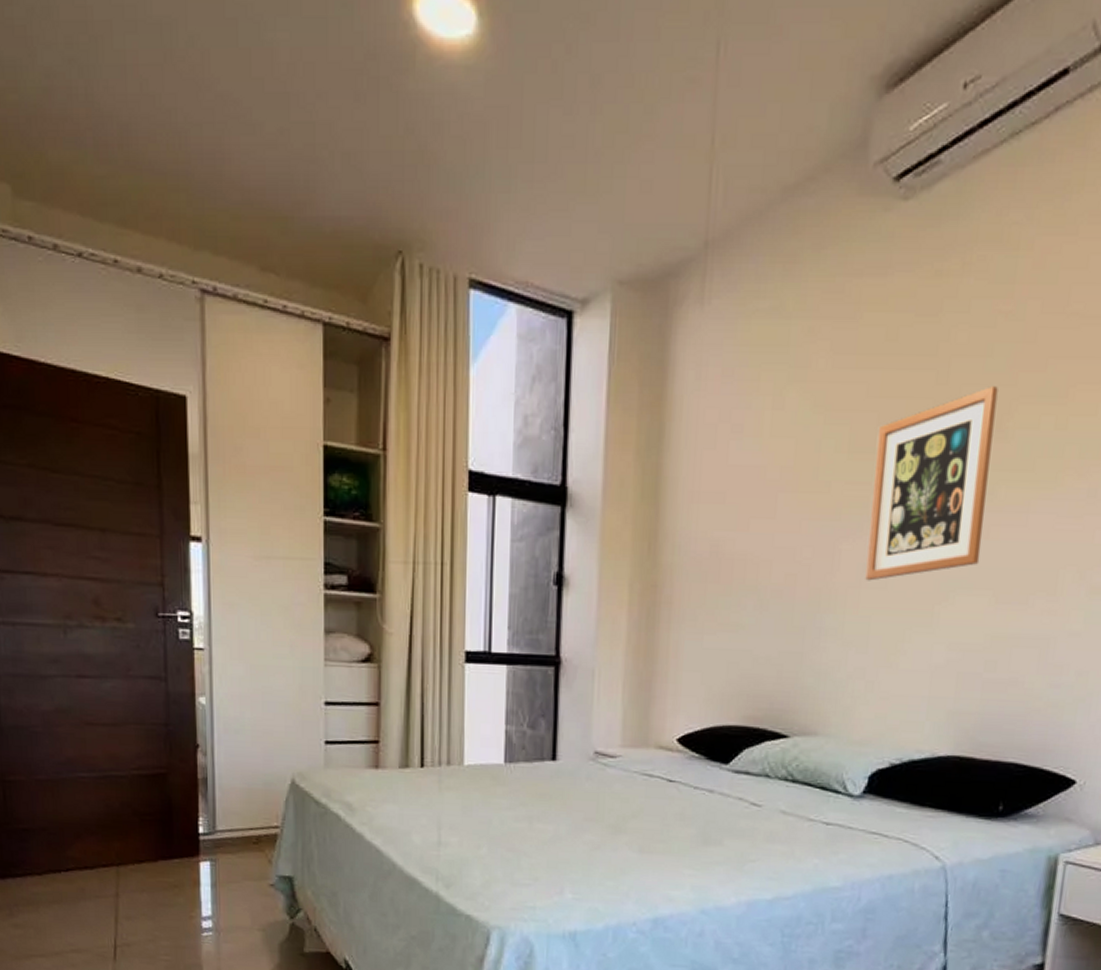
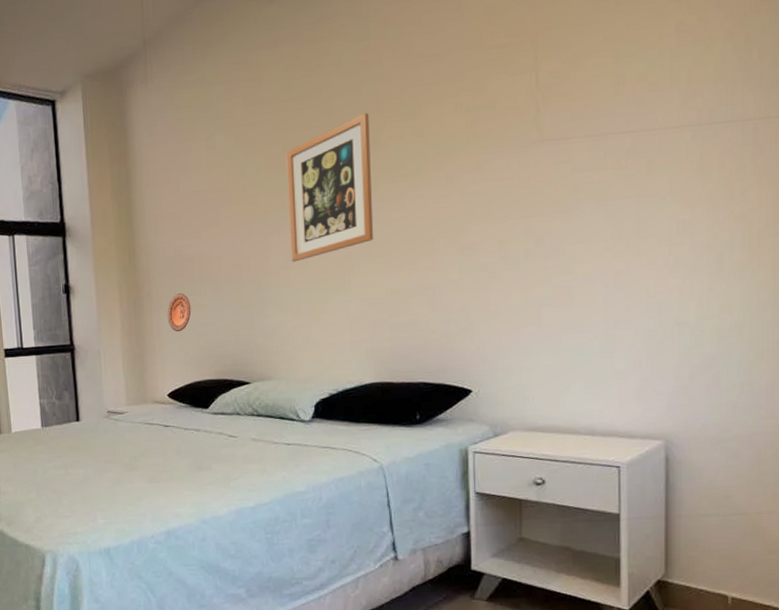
decorative plate: none [689,603,724,657] -> present [167,292,191,332]

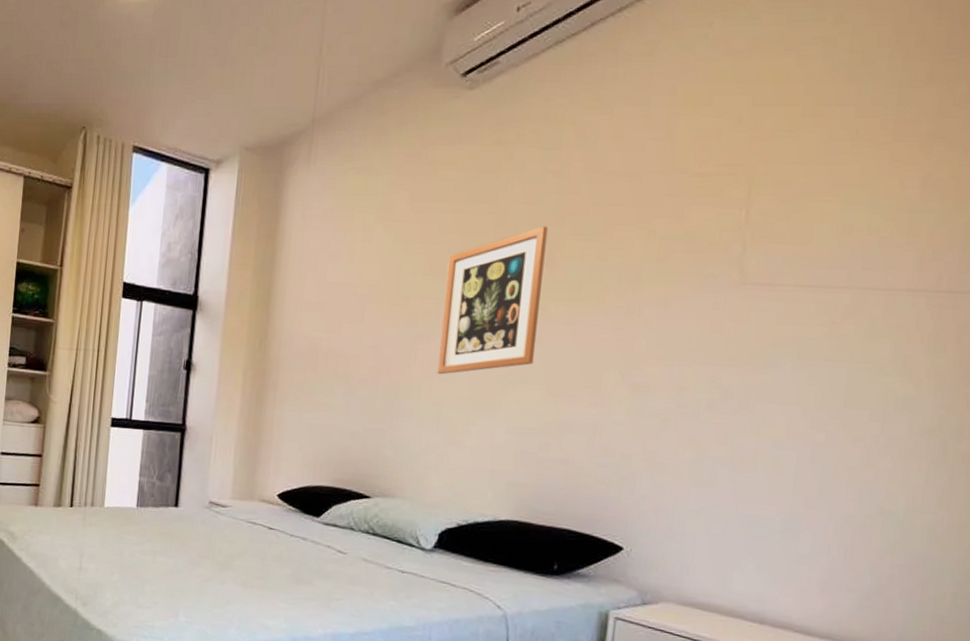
decorative plate: present [167,292,191,332] -> none [290,387,319,430]

